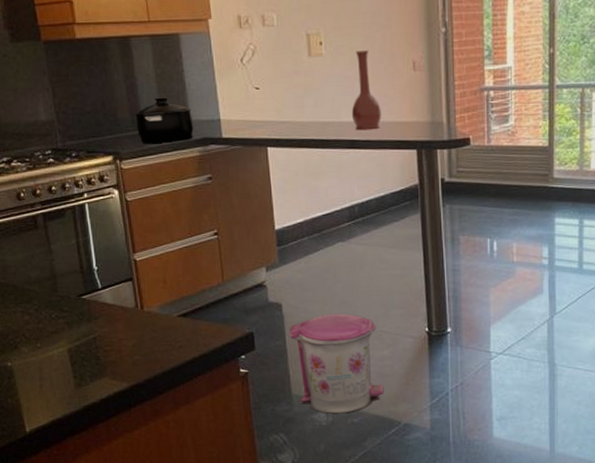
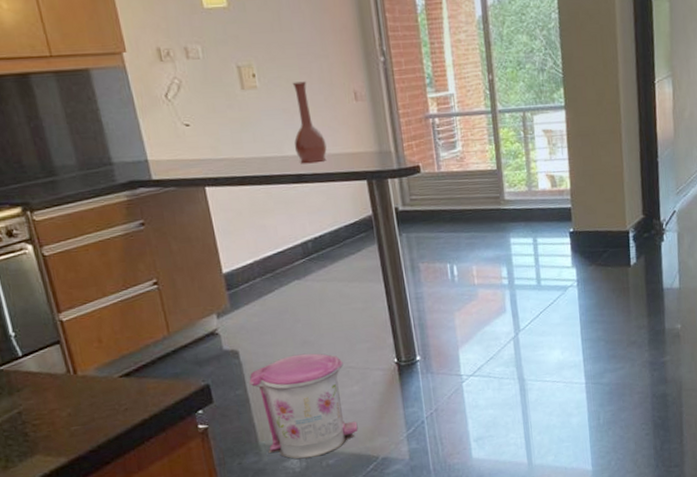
saucepan: present [135,97,194,144] -> none [44,138,118,192]

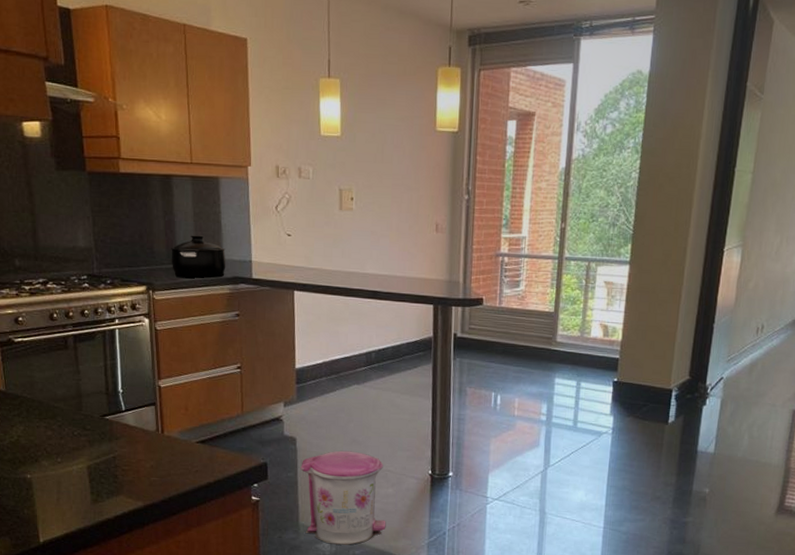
saucepan: none [44,138,118,192] -> present [171,235,226,279]
vase: present [292,81,327,164] -> none [375,209,403,283]

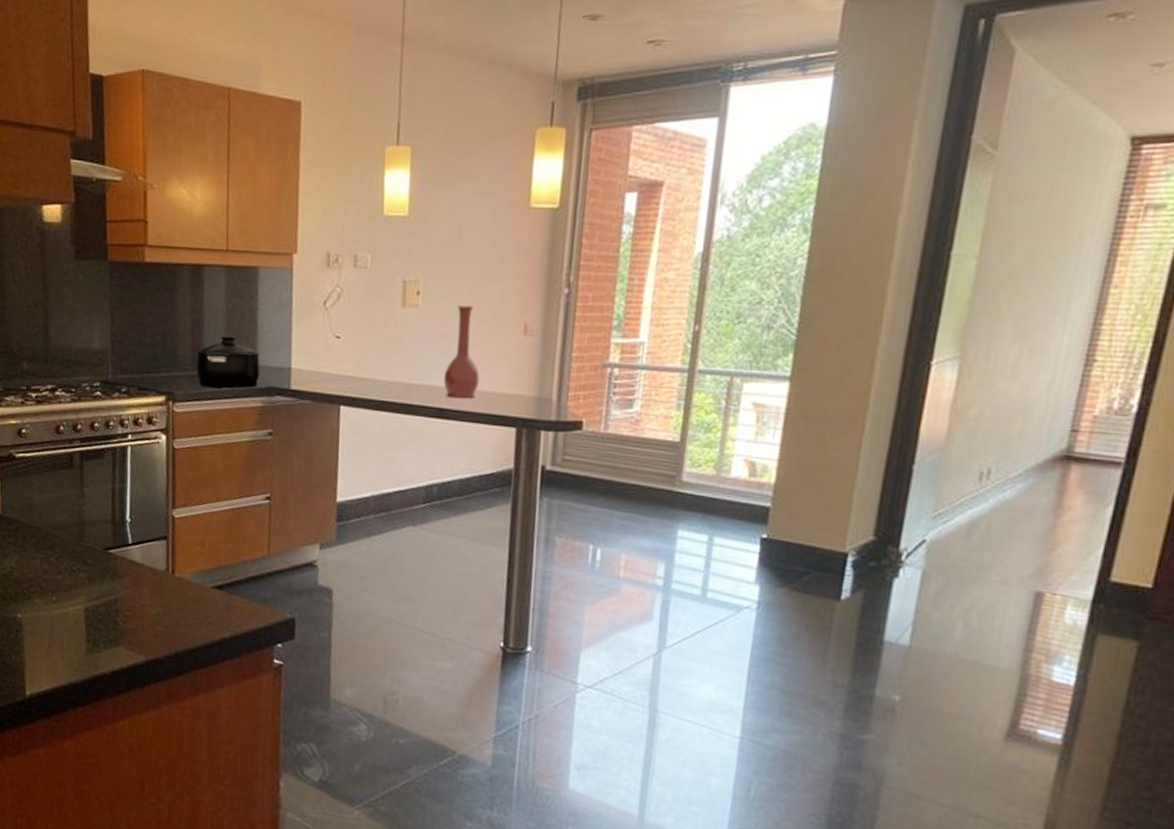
trash can: present [300,450,386,545] -> none [336,608,441,732]
vase: none [375,209,403,283] -> present [443,305,480,399]

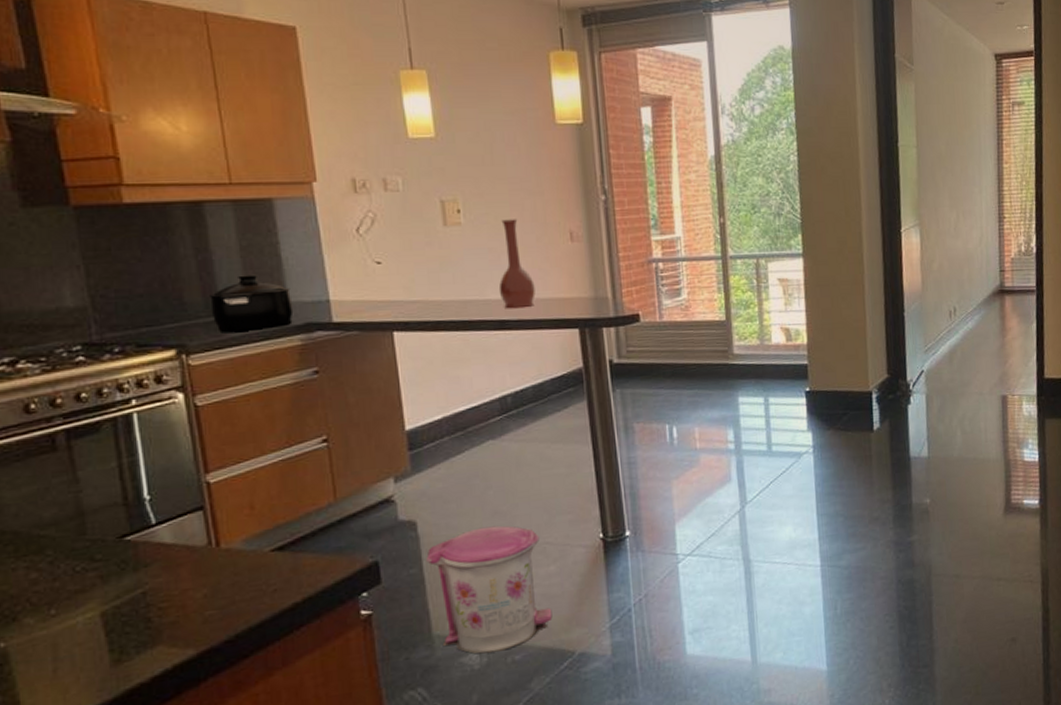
trash can: none [336,608,441,732] -> present [426,525,553,655]

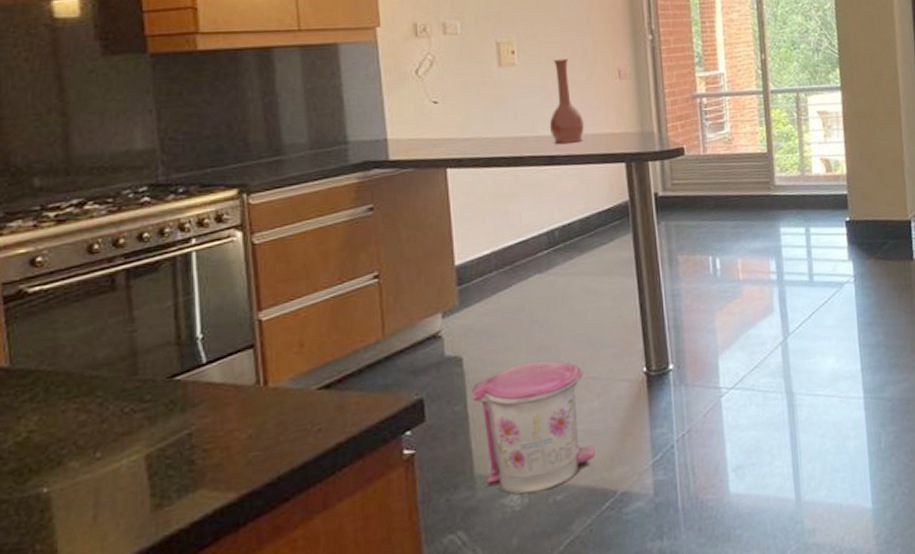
saucepan: present [210,274,294,333] -> none [273,115,352,173]

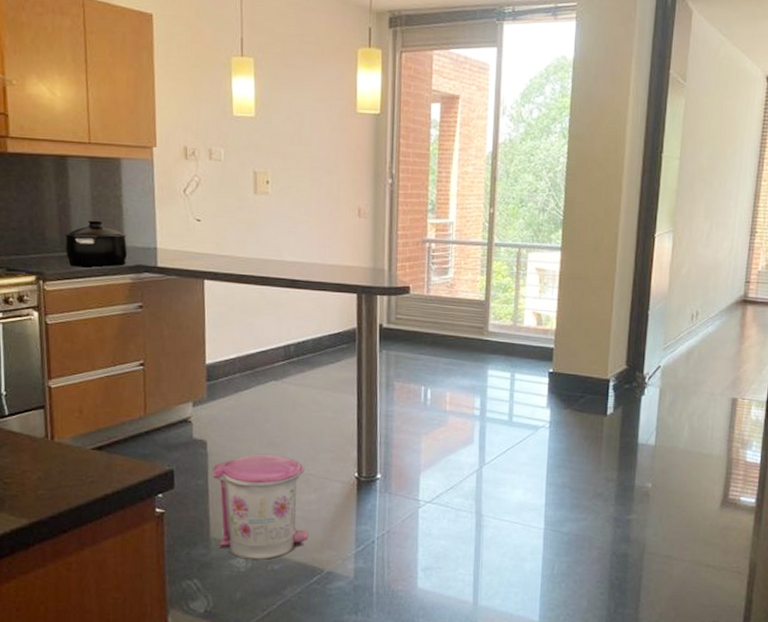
saucepan: none [273,115,352,173] -> present [65,220,128,268]
vase: present [549,59,584,145] -> none [293,193,324,271]

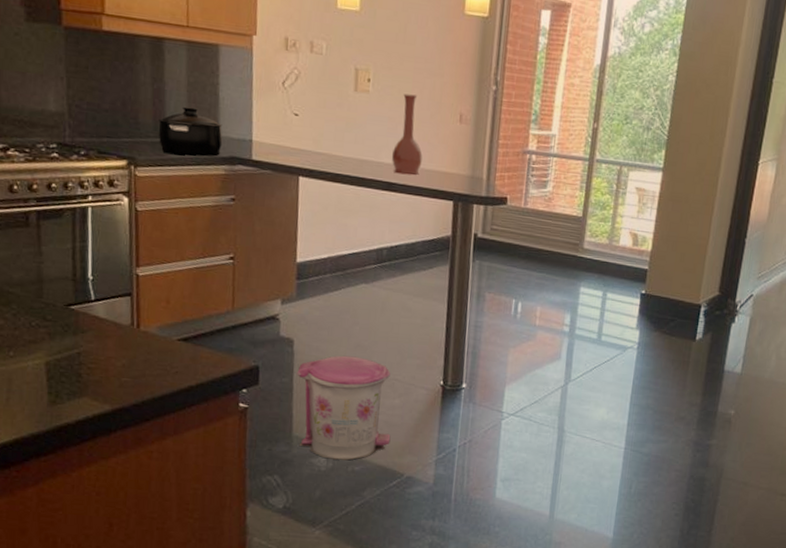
vase: none [293,193,324,271] -> present [391,93,423,175]

